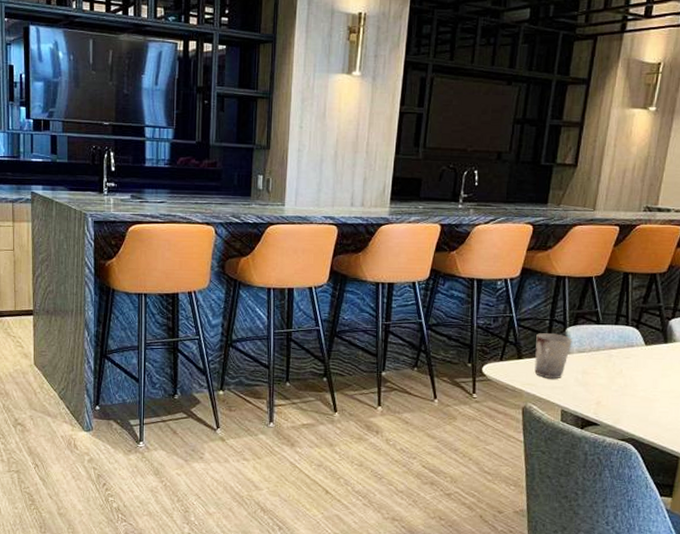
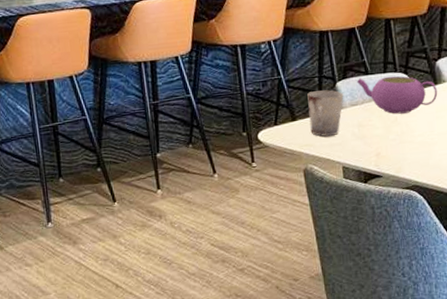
teapot: none [587,326,667,367] -> present [357,76,438,114]

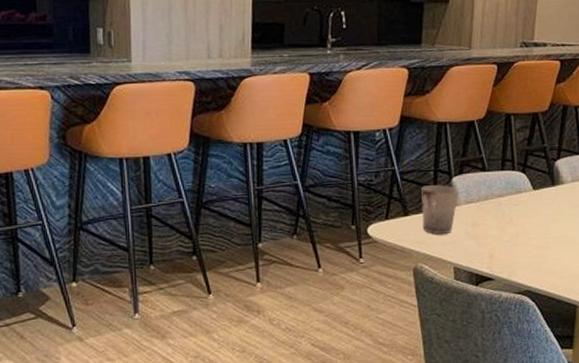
teapot: present [357,76,438,114] -> none [474,174,555,215]

